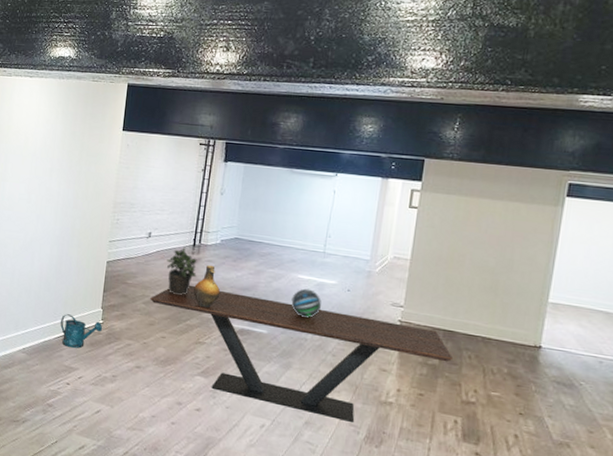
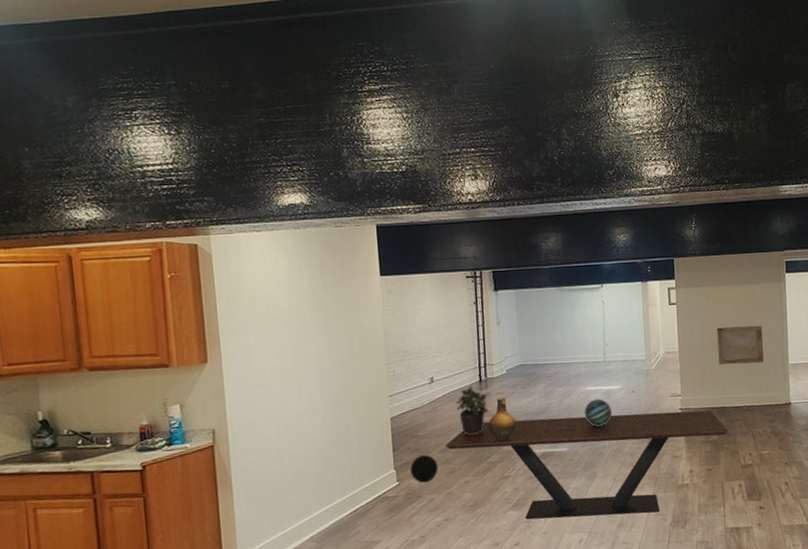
watering can: present [60,314,103,348] -> none [350,485,400,521]
ball: none [114,302,140,328] -> present [410,455,438,483]
stone plaque: none [457,242,522,294] -> present [716,325,764,365]

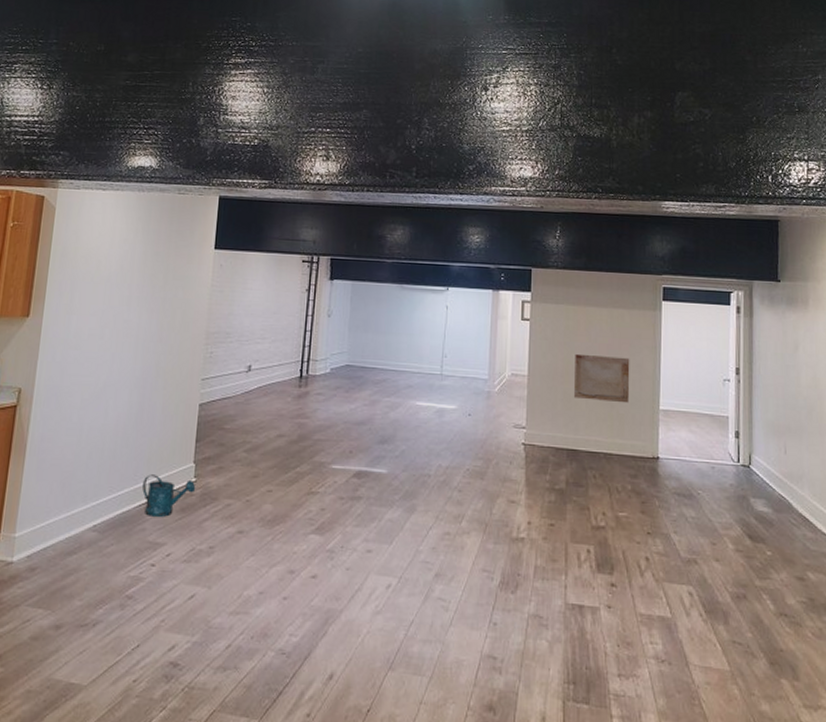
watering can: none [350,485,400,521] -> present [142,474,196,517]
ball: present [410,455,438,483] -> none [210,452,241,484]
dining table: present [445,410,729,519] -> none [252,424,579,567]
potted plant: present [455,385,489,435] -> none [270,380,305,437]
ceramic jug: present [489,397,516,442] -> none [302,398,333,450]
decorative sphere: present [584,398,613,427] -> none [411,417,444,450]

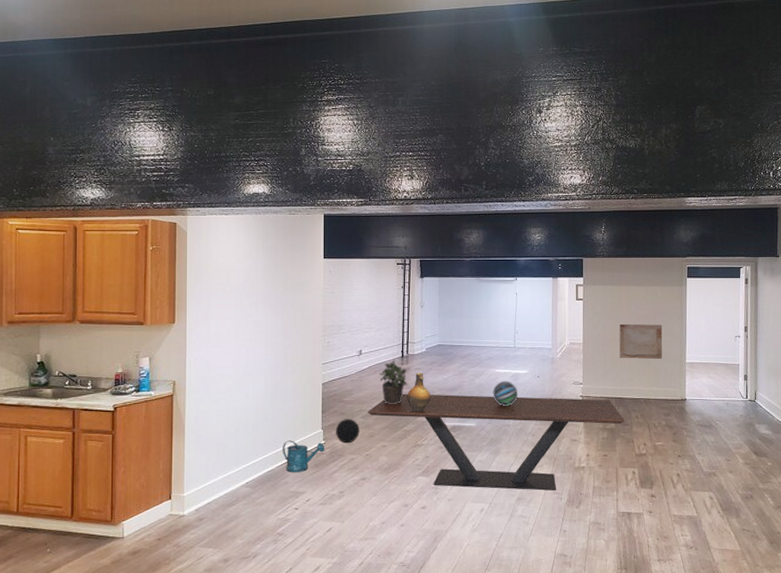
ball: none [210,452,241,484] -> present [335,419,360,444]
dining table: none [252,424,579,567] -> present [368,393,625,491]
potted plant: none [270,380,305,437] -> present [379,360,408,404]
ceramic jug: none [302,398,333,450] -> present [407,372,431,413]
decorative sphere: none [411,417,444,450] -> present [493,381,519,406]

